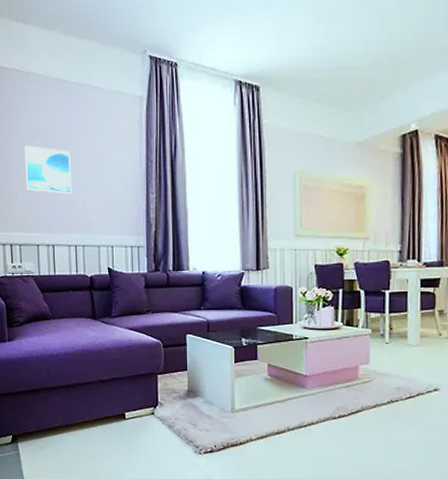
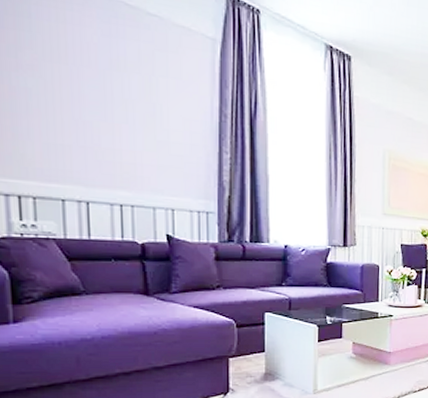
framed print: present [24,145,72,194] -> none [42,67,117,141]

